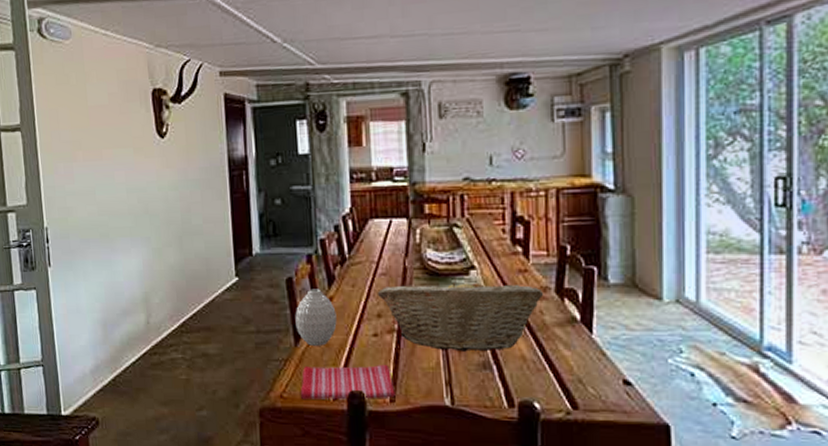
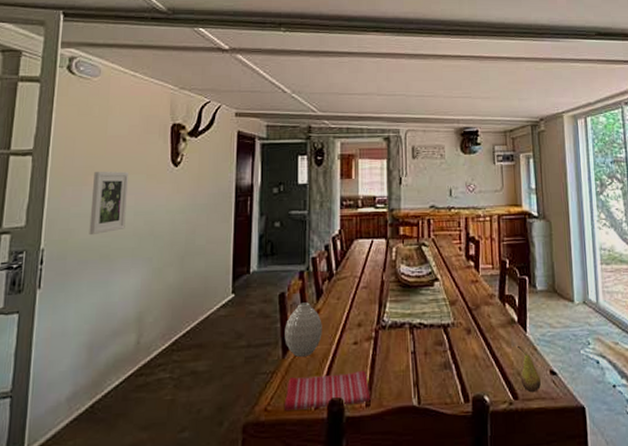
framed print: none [81,145,120,214] -> present [89,171,129,236]
fruit basket: present [377,277,543,352] -> none [358,288,490,354]
fruit: none [579,348,611,404] -> present [518,345,542,393]

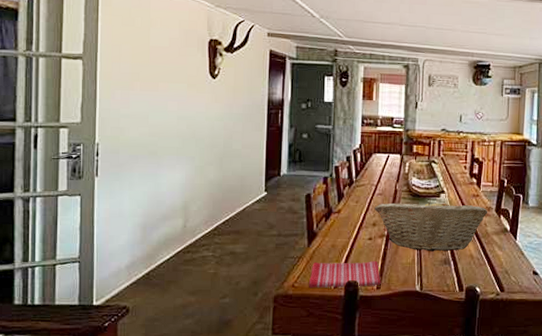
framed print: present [89,171,129,236] -> none [138,77,172,134]
vase: present [284,302,322,357] -> none [310,203,342,247]
fruit basket: none [358,288,490,354] -> present [374,198,487,252]
fruit: present [518,345,542,393] -> none [507,250,525,288]

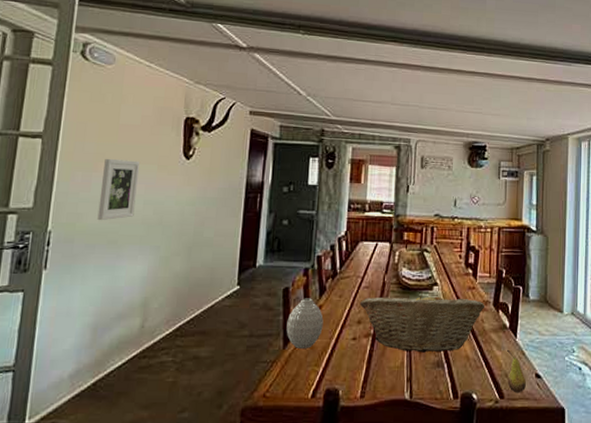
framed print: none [138,77,172,134] -> present [97,158,141,221]
dish towel: present [308,260,381,289] -> none [281,364,366,399]
vase: none [310,203,342,247] -> present [286,298,324,348]
fruit: none [507,250,525,288] -> present [507,349,527,393]

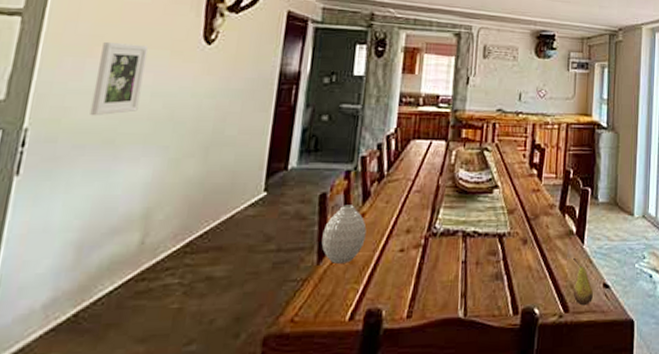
fruit basket: present [359,291,484,353] -> none [409,195,550,264]

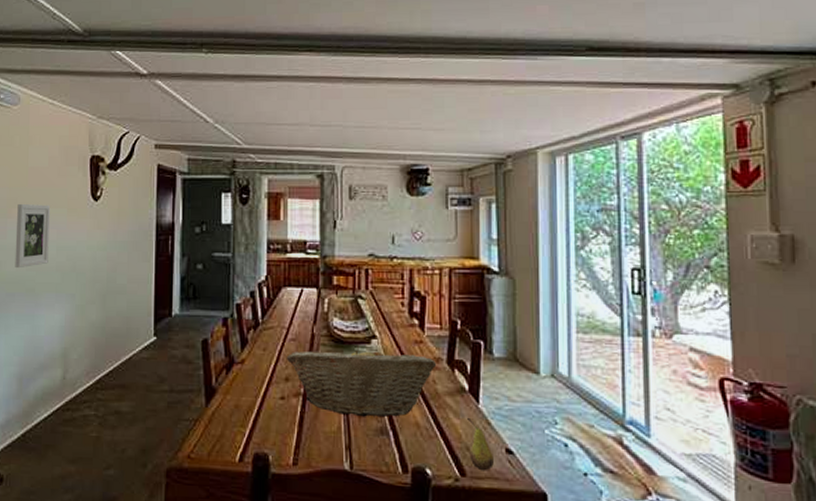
vase: present [321,205,367,264] -> none [208,351,247,407]
fruit basket: none [409,195,550,264] -> present [286,345,436,417]

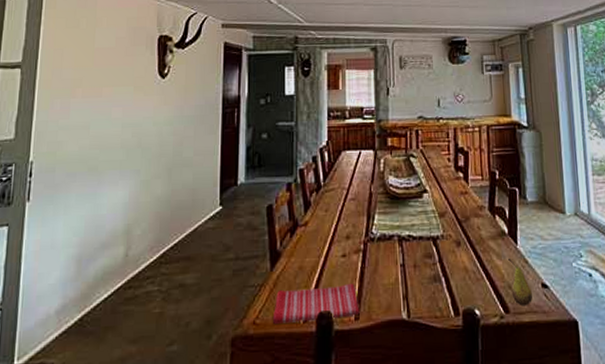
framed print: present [15,203,51,269] -> none [77,83,117,148]
dish towel: none [207,426,298,462] -> present [272,283,360,325]
fruit basket: present [286,345,436,417] -> none [346,200,479,267]

